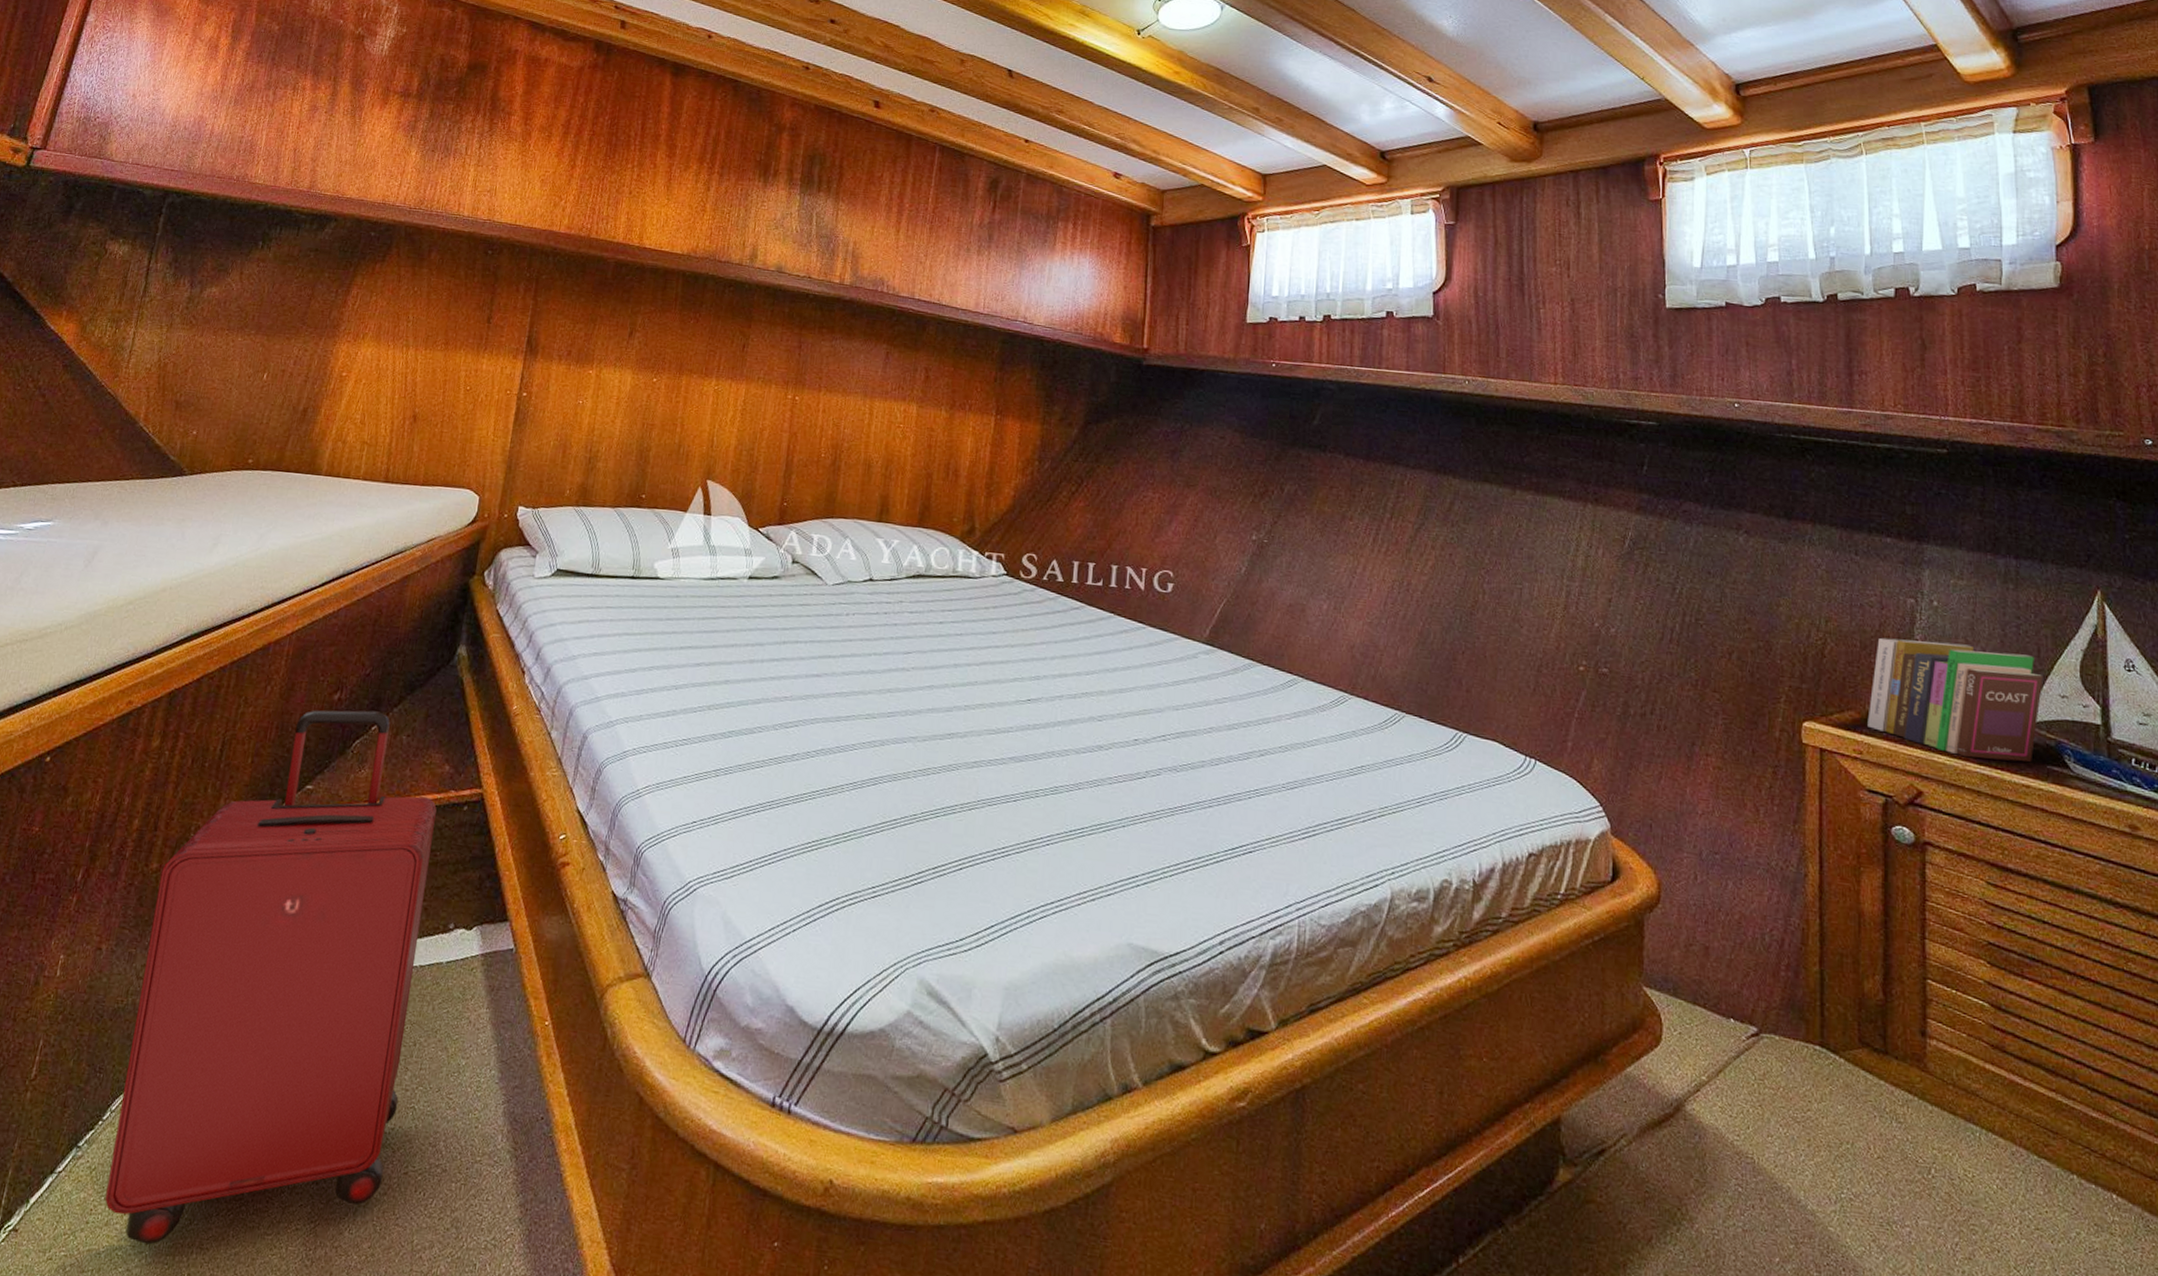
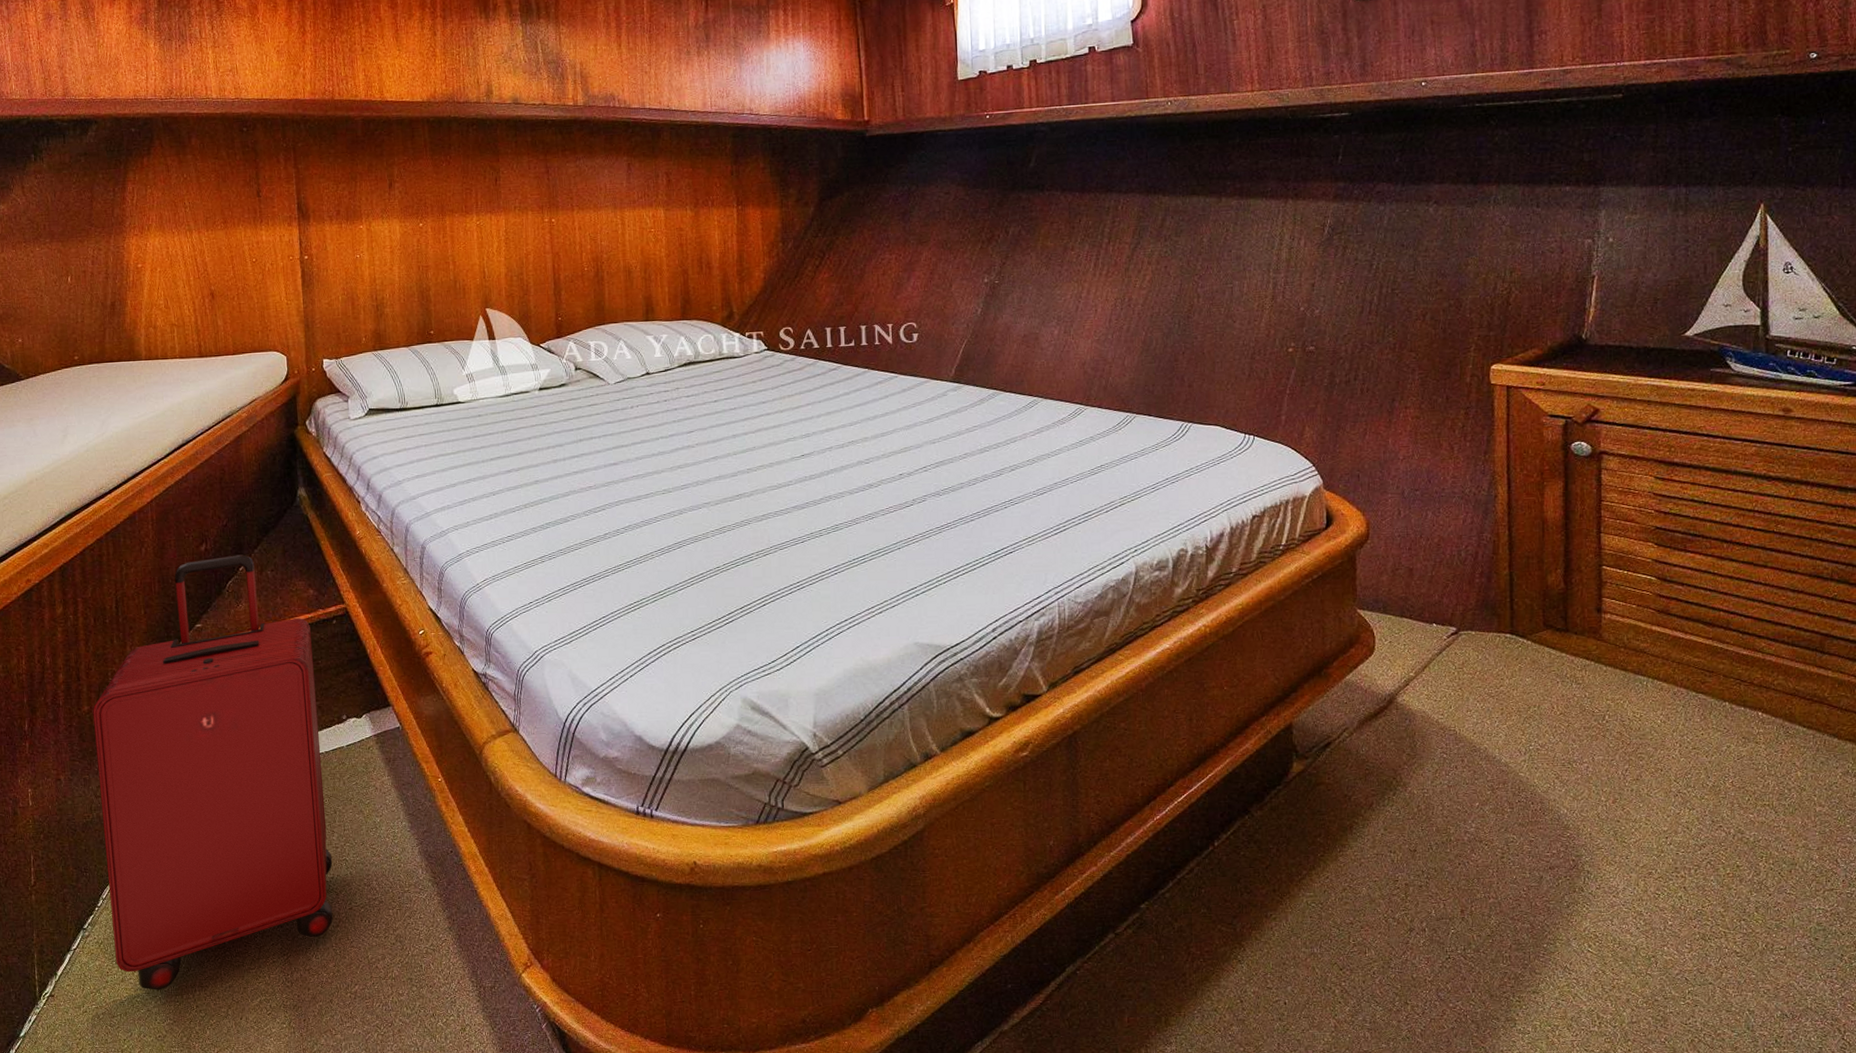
books: present [1867,638,2043,763] -> none [1549,273,1709,373]

